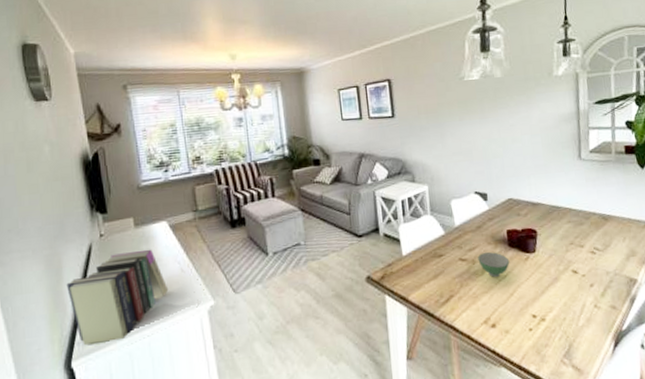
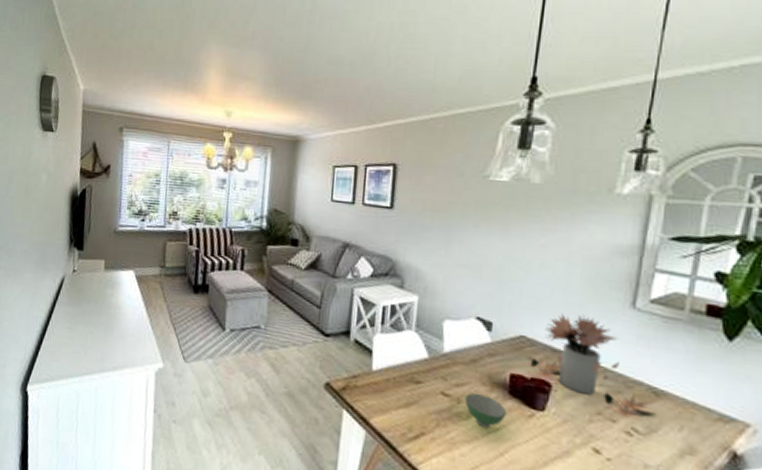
books: present [66,249,169,346] -> none [36,291,124,378]
bouquet: none [520,172,608,239] -> present [531,314,657,416]

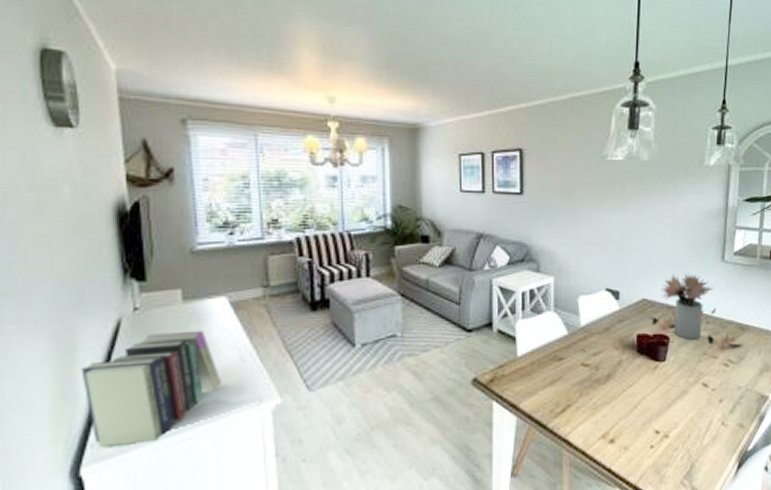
books: none [36,291,124,378] -> present [81,330,222,449]
bowl: present [465,392,507,429] -> none [602,357,637,388]

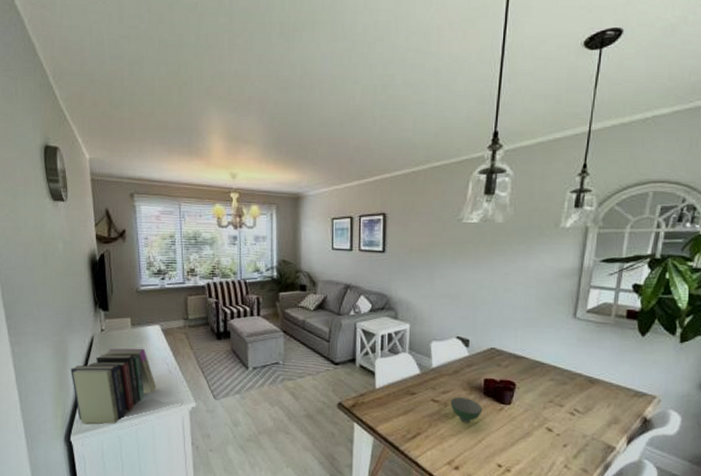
bowl: none [602,357,637,388] -> present [450,396,483,423]
bouquet: present [653,273,743,349] -> none [500,327,592,400]

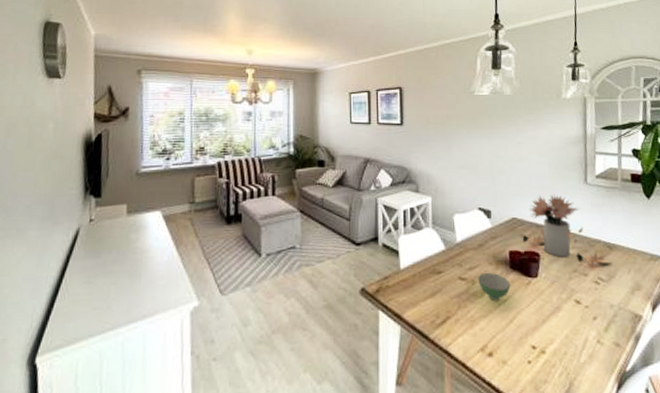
books: present [70,348,157,425] -> none [45,239,153,340]
bouquet: none [500,327,592,400] -> present [523,194,613,267]

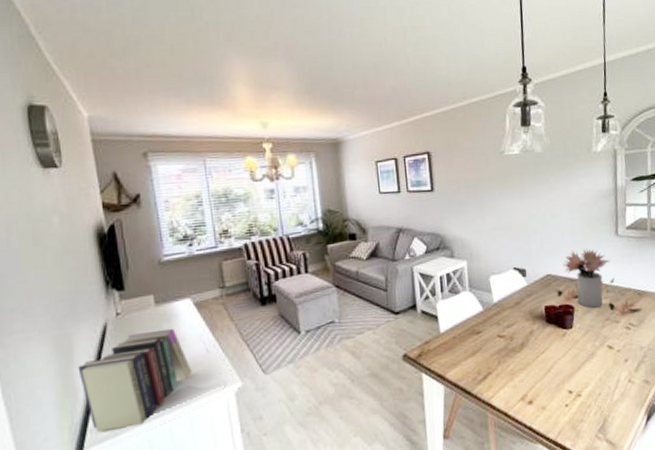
books: none [45,239,153,340] -> present [78,328,193,433]
bowl: present [478,272,511,302] -> none [516,328,548,355]

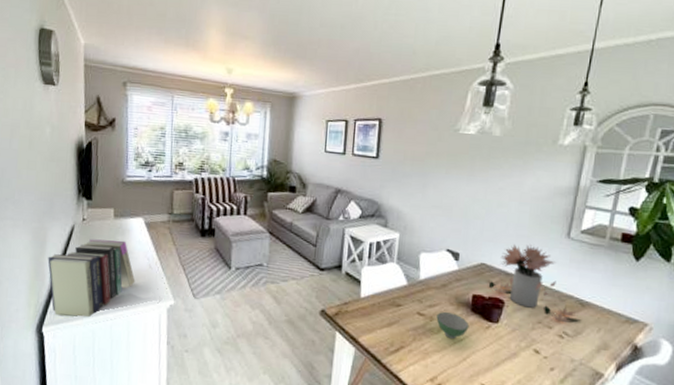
bowl: none [516,328,548,355] -> present [436,311,470,340]

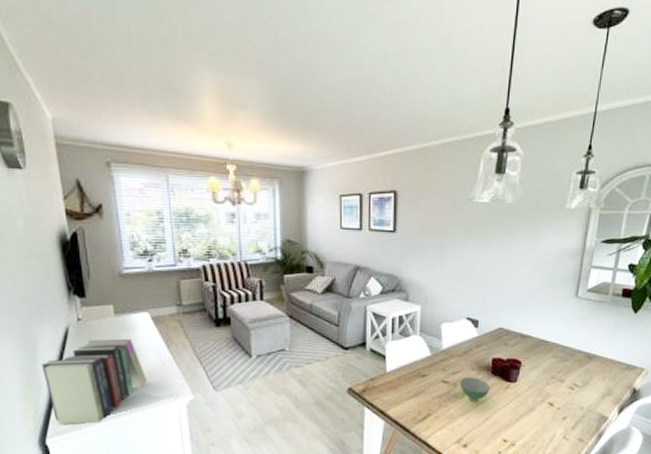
bouquet: present [489,244,582,322] -> none [507,306,589,375]

